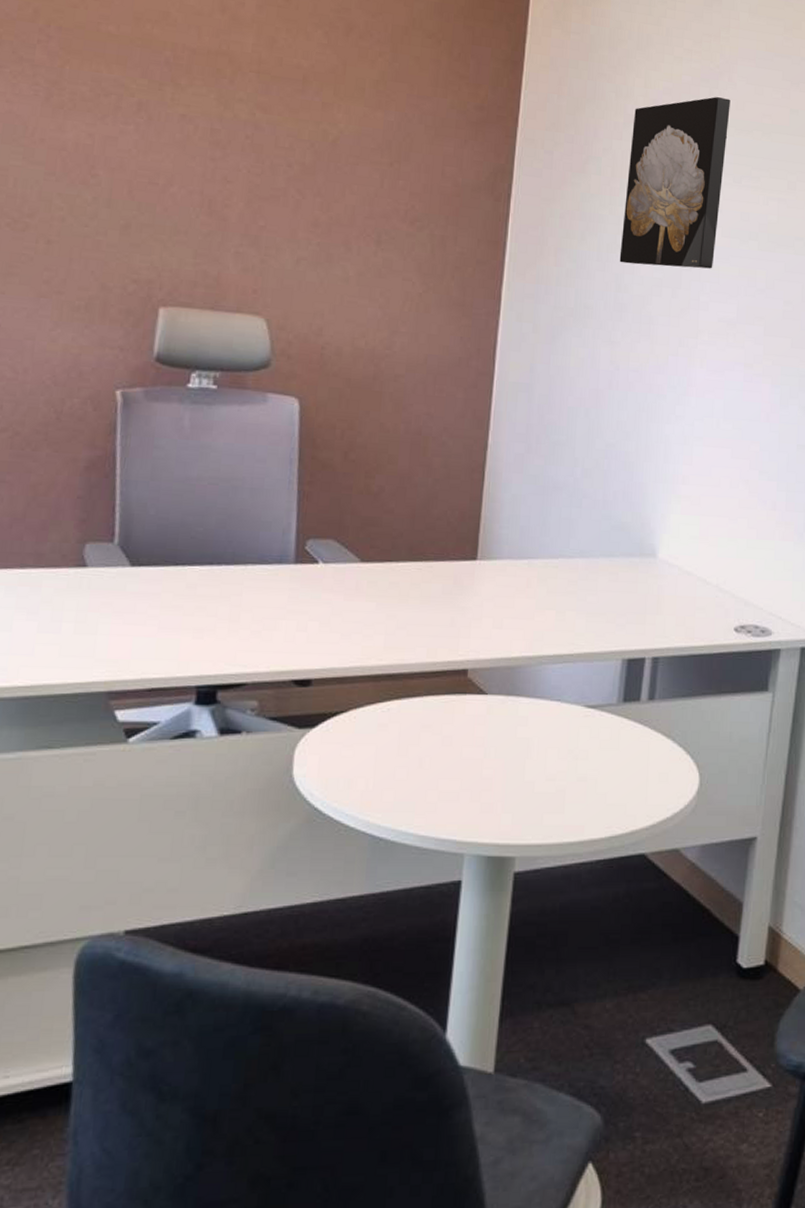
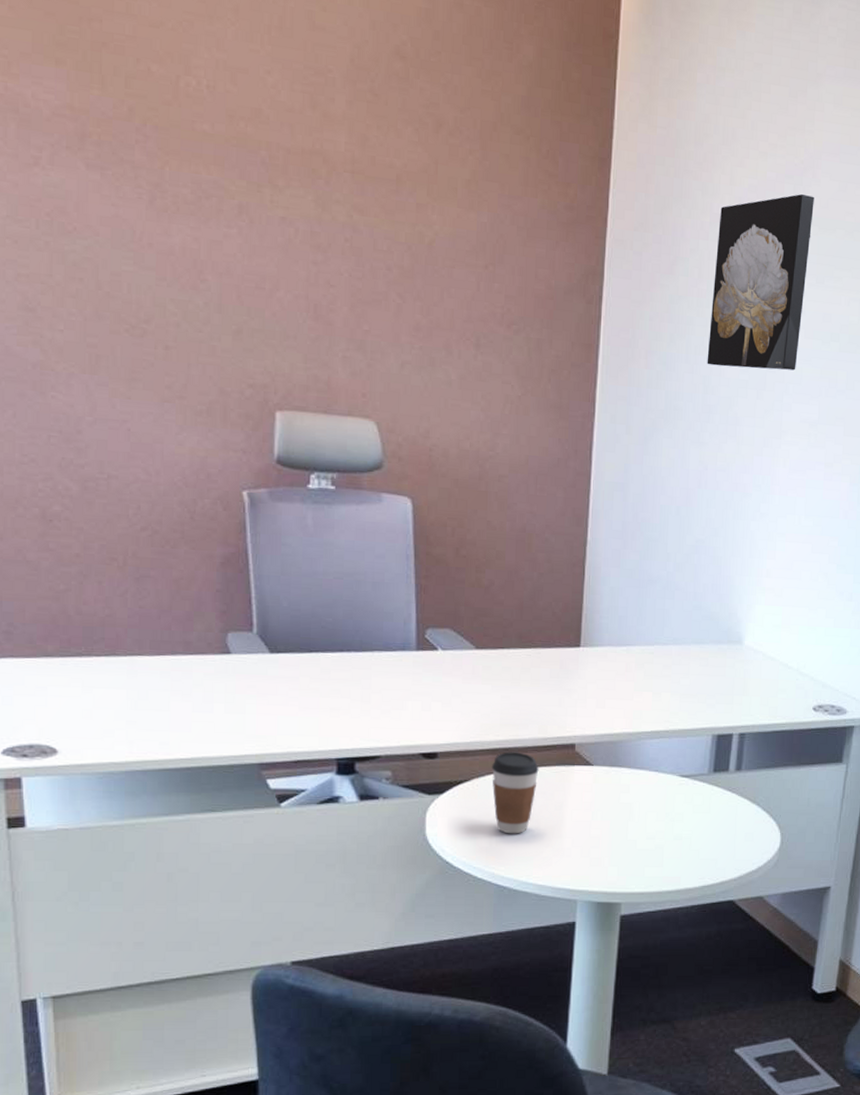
coffee cup: none [371,678,426,775] -> present [491,751,539,834]

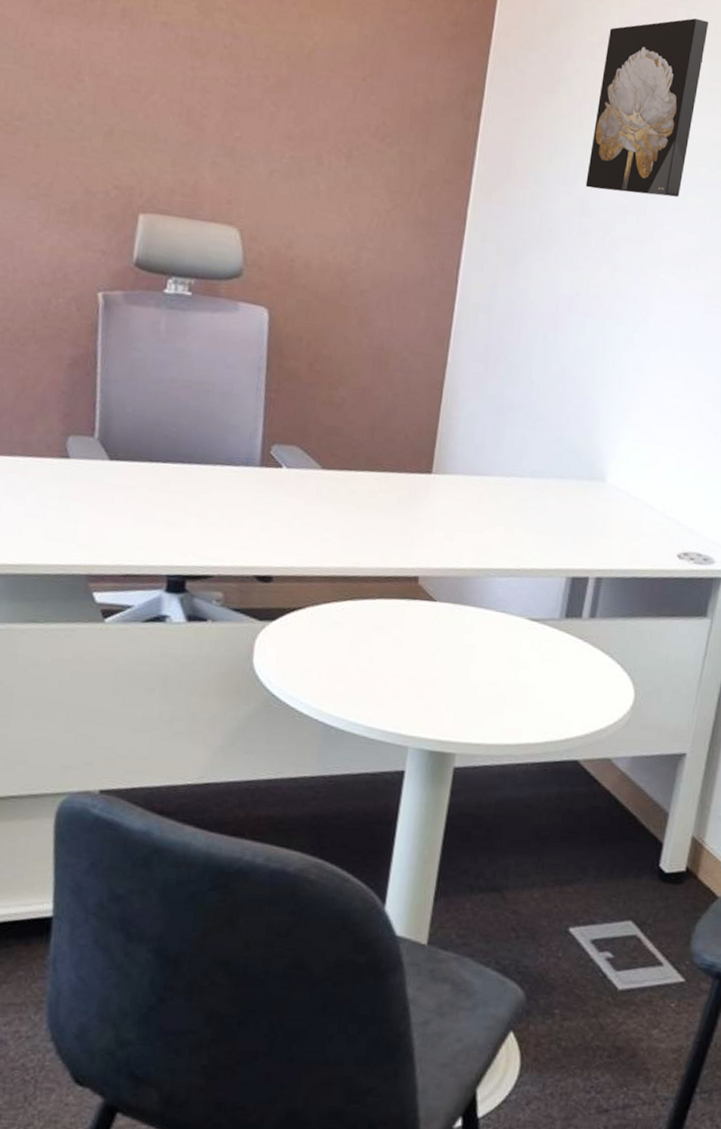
coffee cup: present [491,751,539,834] -> none [327,580,379,670]

